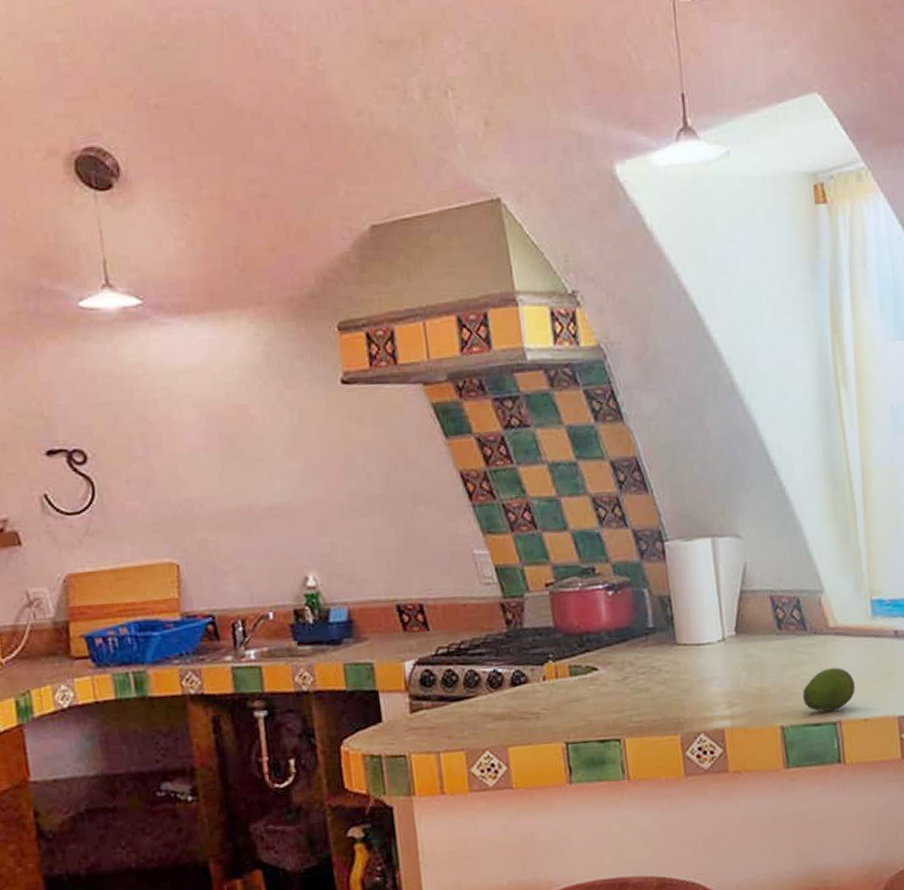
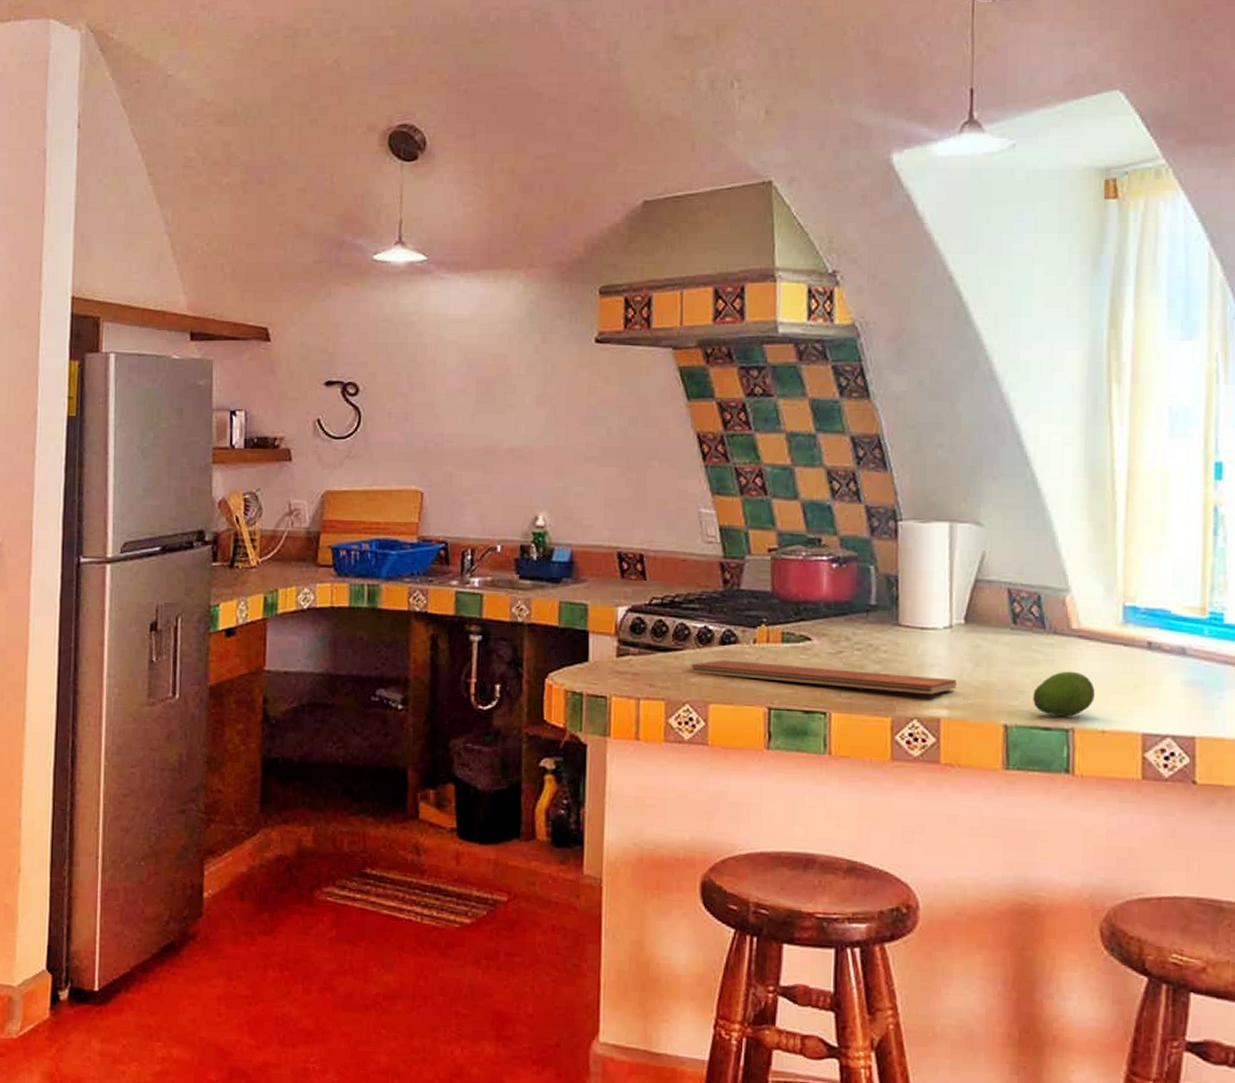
chopping board: none [485,690,736,719] -> present [691,660,958,694]

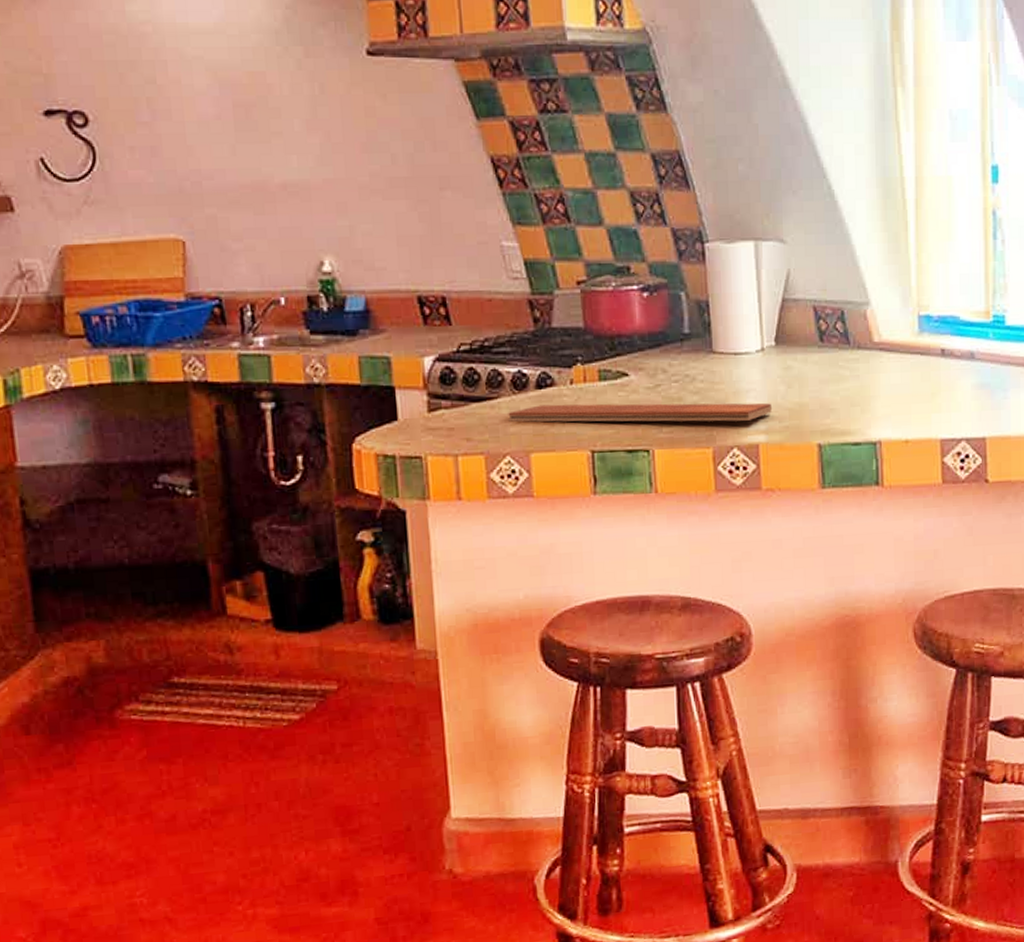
fruit: present [1033,671,1095,717] -> none [843,384,897,430]

